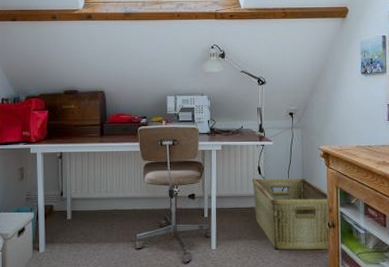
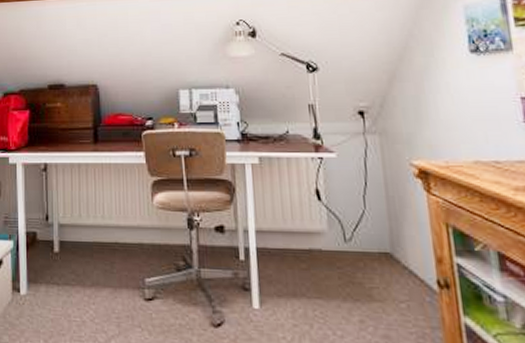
hamper: present [252,178,328,250] -> none [308,207,441,323]

